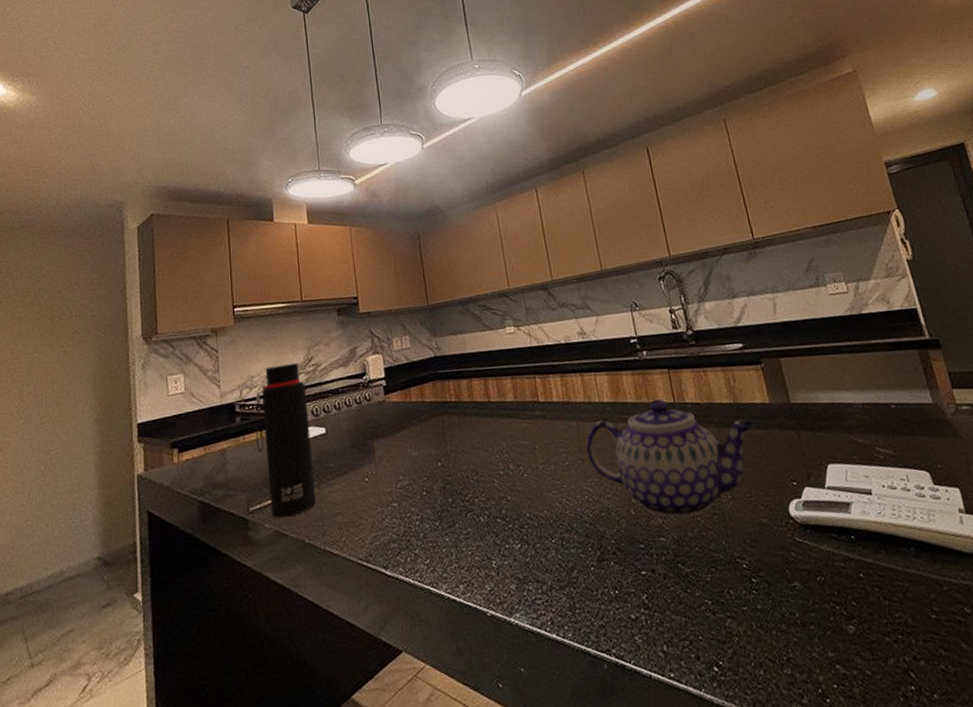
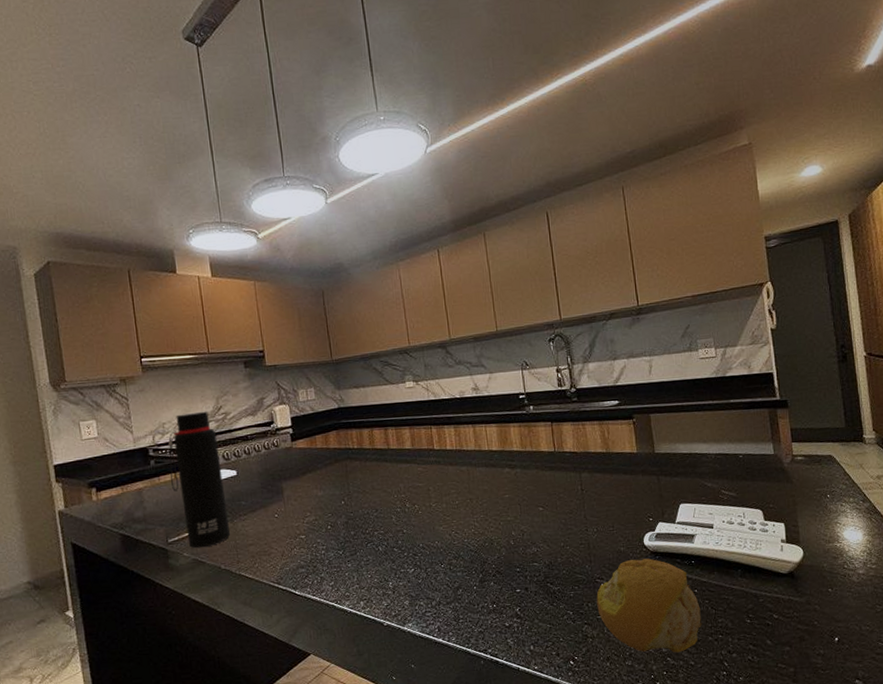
teapot: present [585,399,755,518] -> none [474,448,622,548]
fruit: none [738,532,875,659] -> present [596,558,703,653]

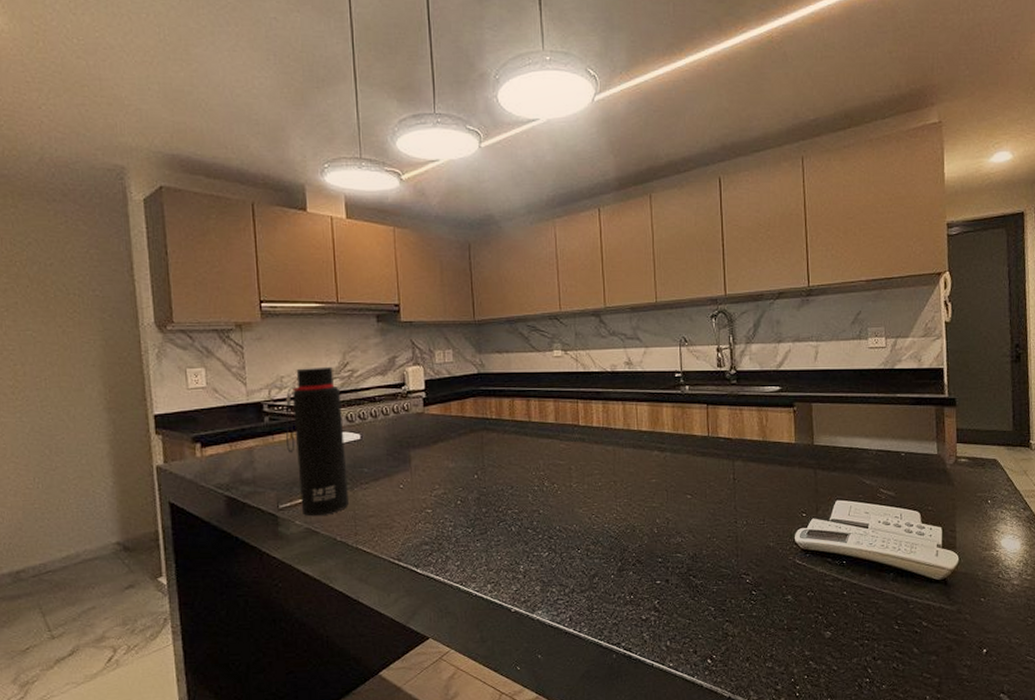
fruit: present [596,558,703,653] -> none [740,556,849,657]

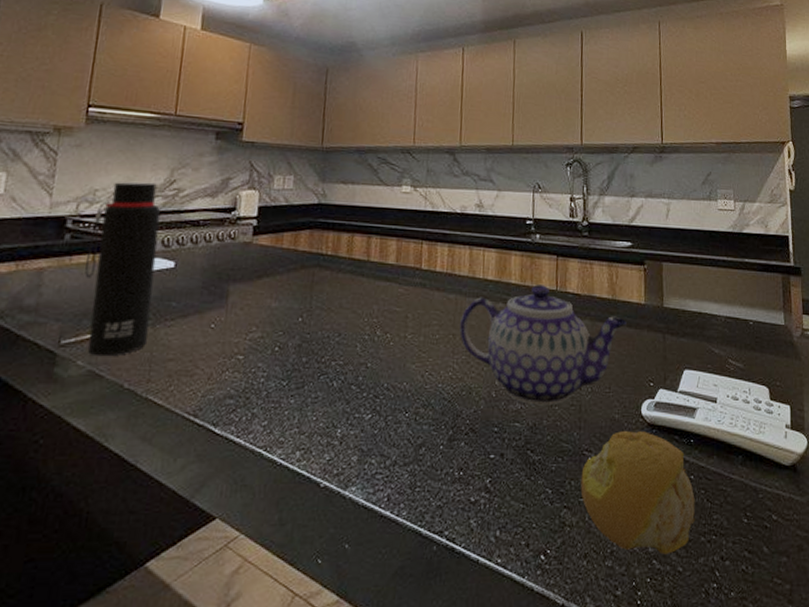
teapot: none [620,432,778,538] -> present [459,285,627,406]
fruit: none [740,556,849,657] -> present [580,431,696,555]

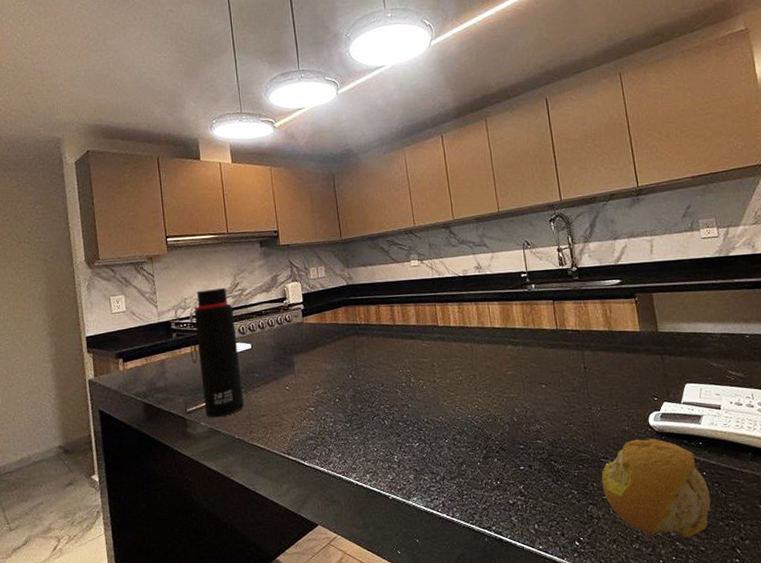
teapot: present [459,285,627,406] -> none [477,326,625,425]

